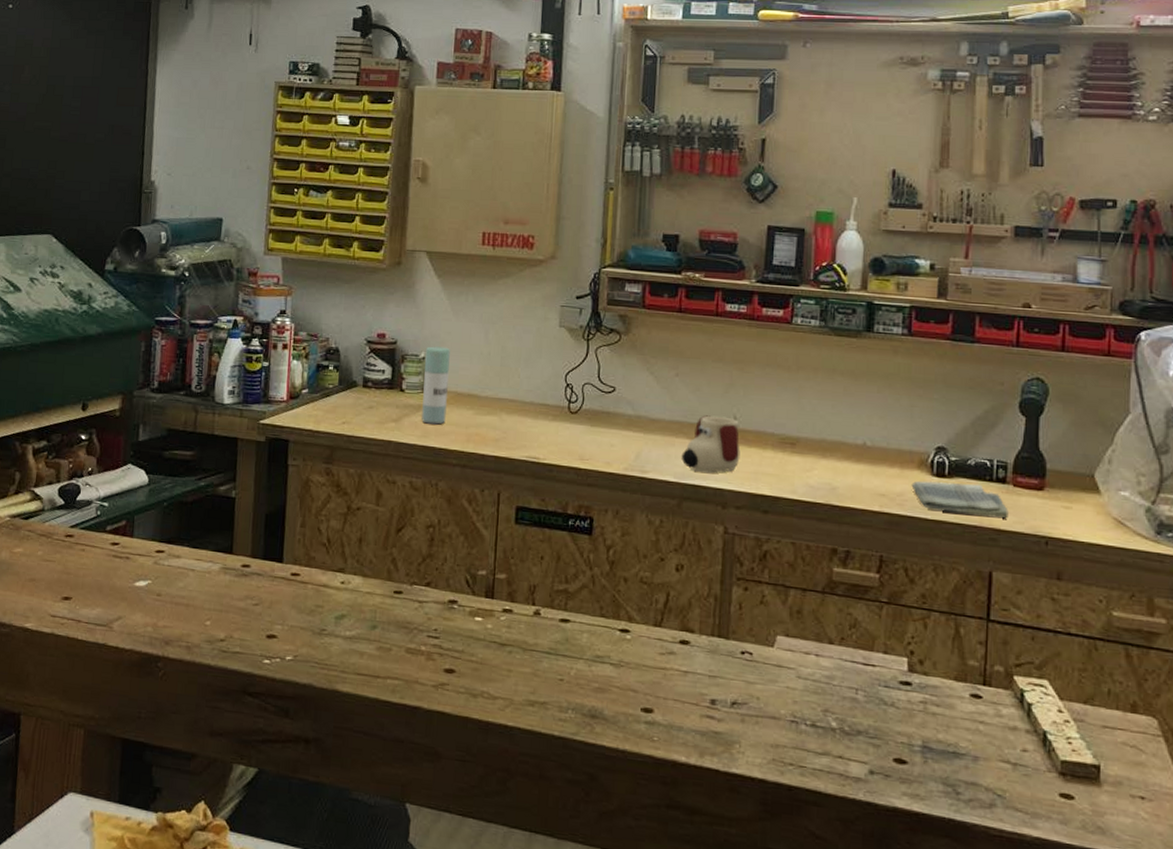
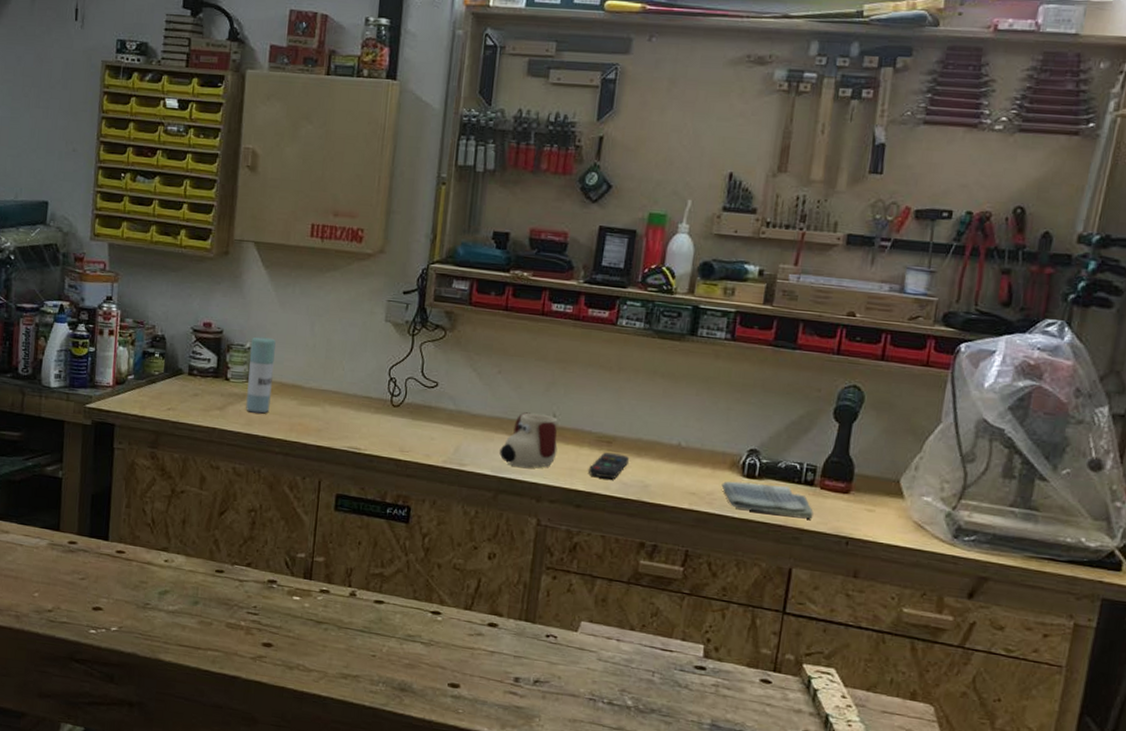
remote control: none [774,454,815,483] -> present [589,452,630,479]

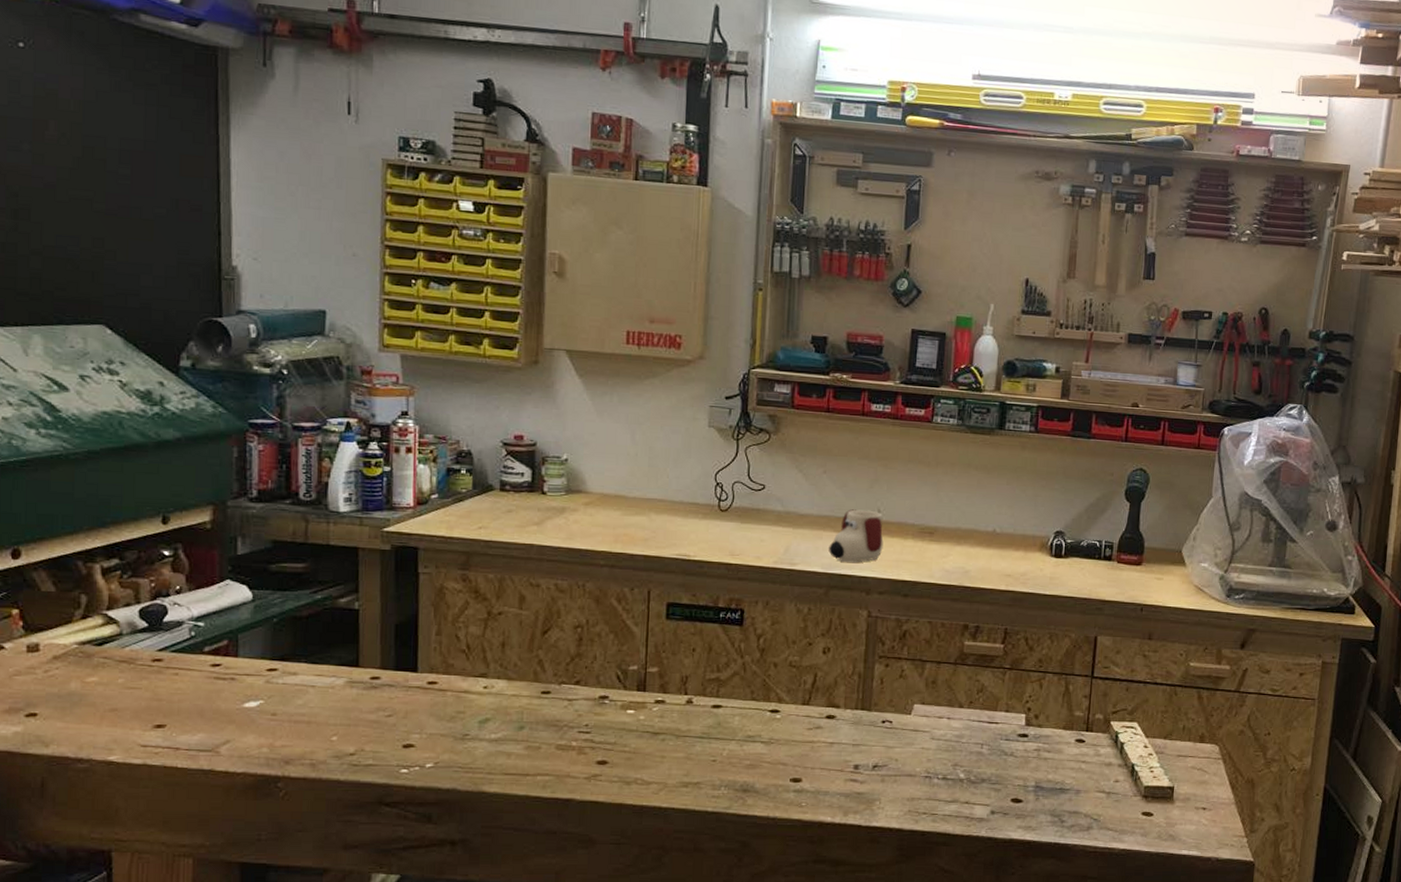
spray can: present [246,337,276,414] -> none [566,448,595,526]
remote control: present [589,452,630,479] -> none [914,543,951,568]
dish towel: present [721,481,814,518] -> none [1033,561,1113,590]

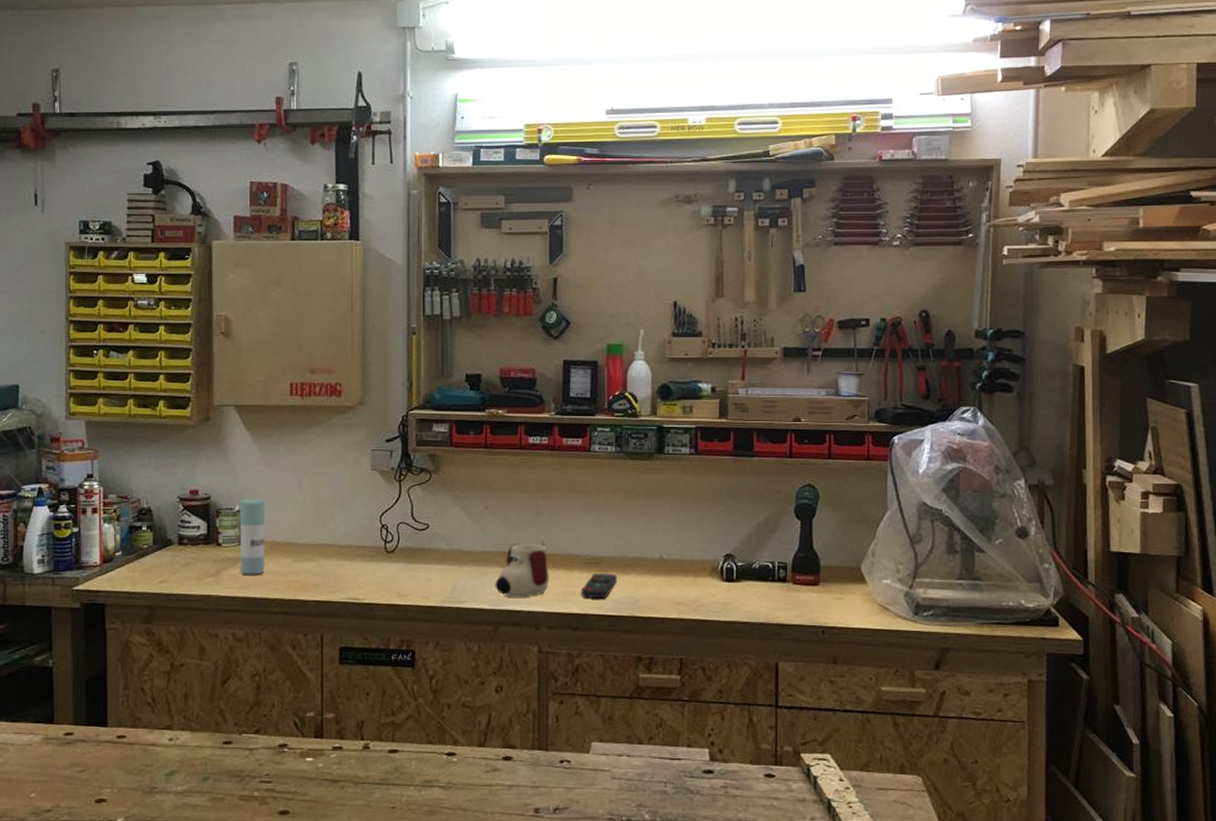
spray can: none [566,448,595,526] -> present [239,498,265,575]
remote control: none [914,543,951,568] -> present [581,573,618,599]

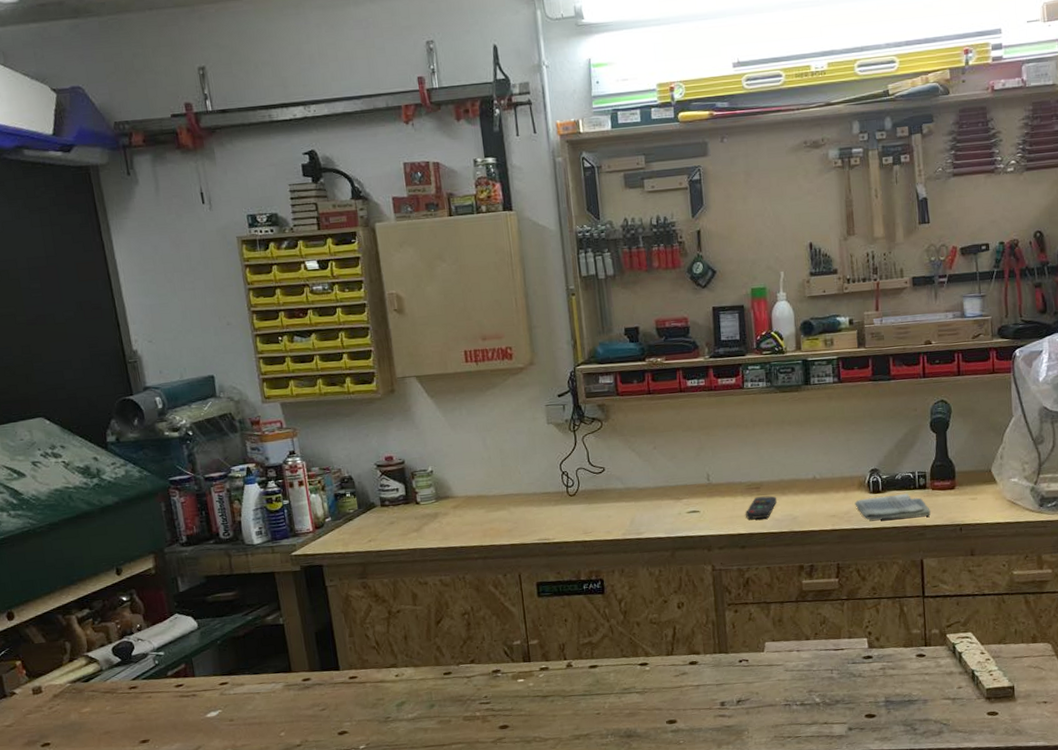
spray can: present [239,498,265,575] -> none [431,458,462,528]
mug: present [495,543,550,597] -> none [668,475,717,525]
dish towel: none [704,585,790,613] -> present [854,493,931,520]

